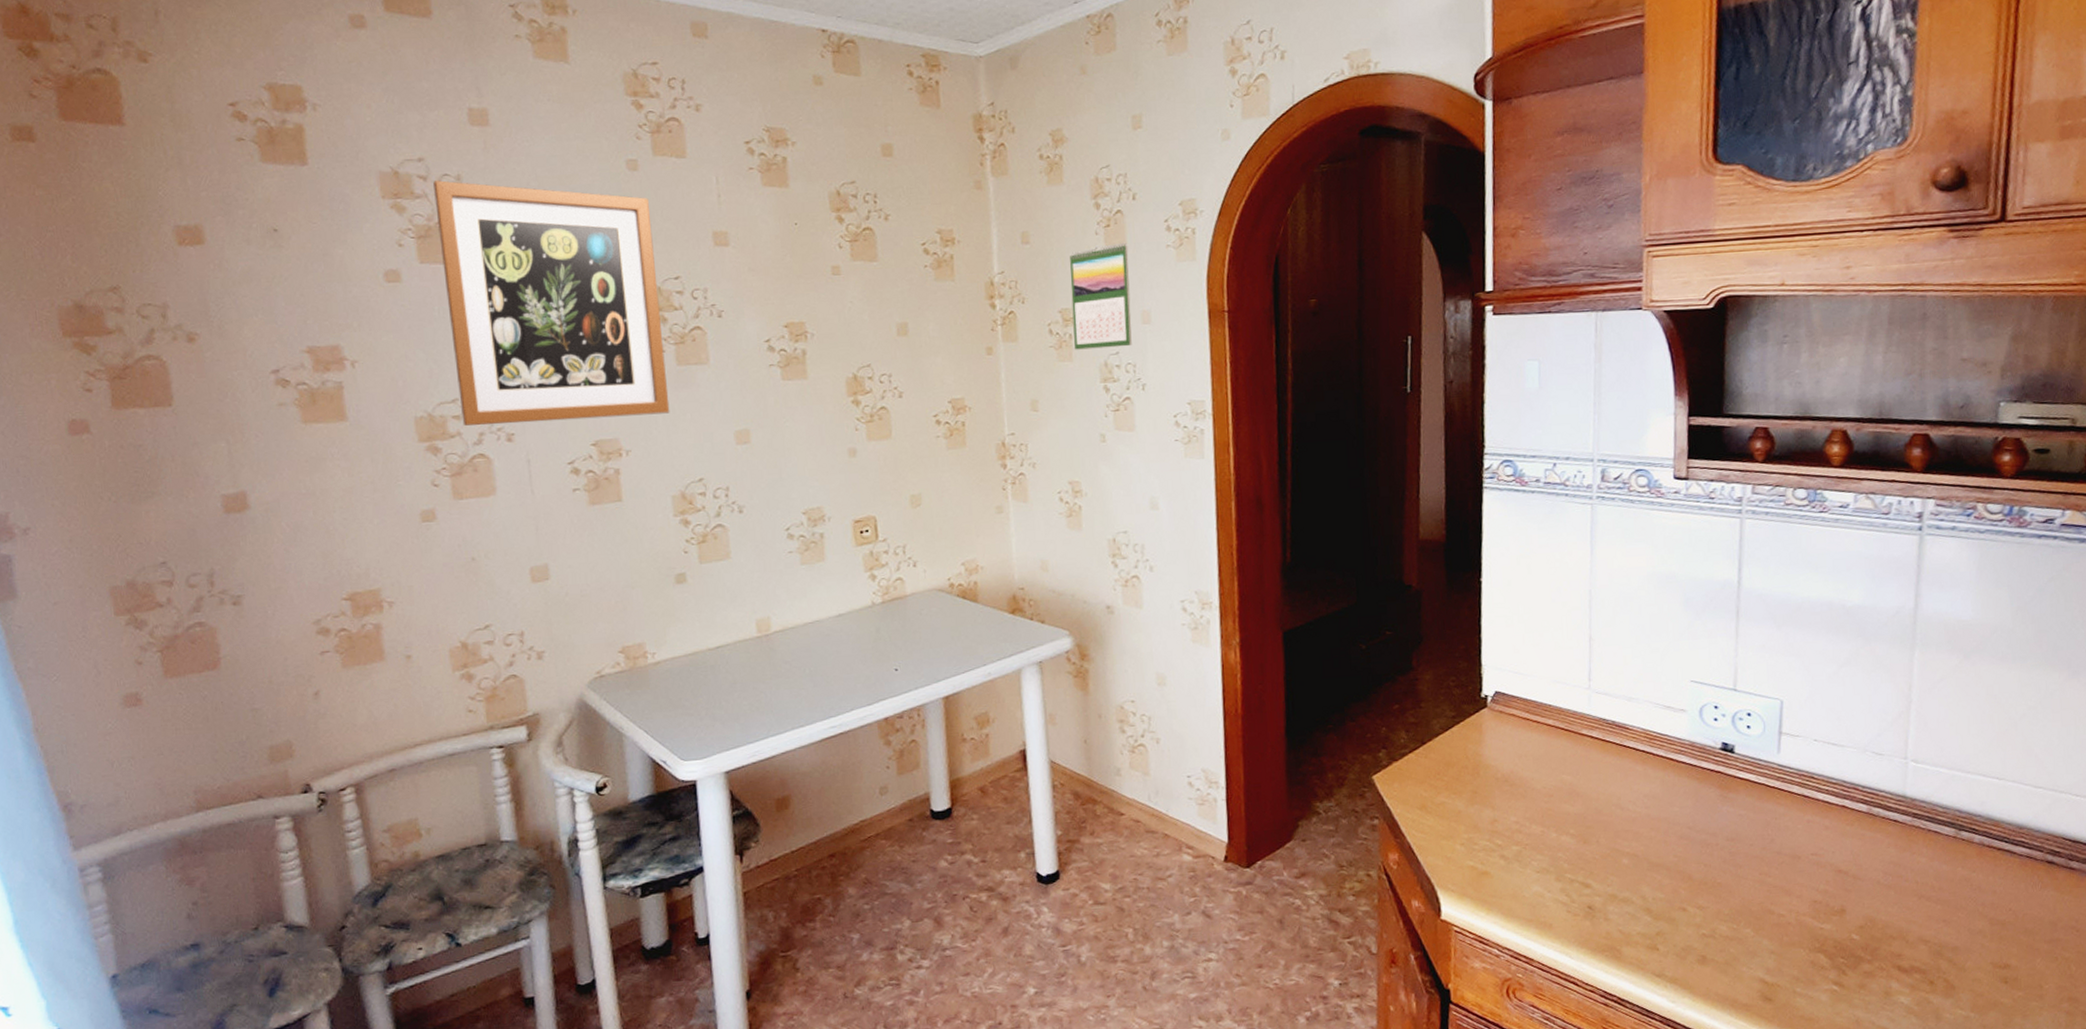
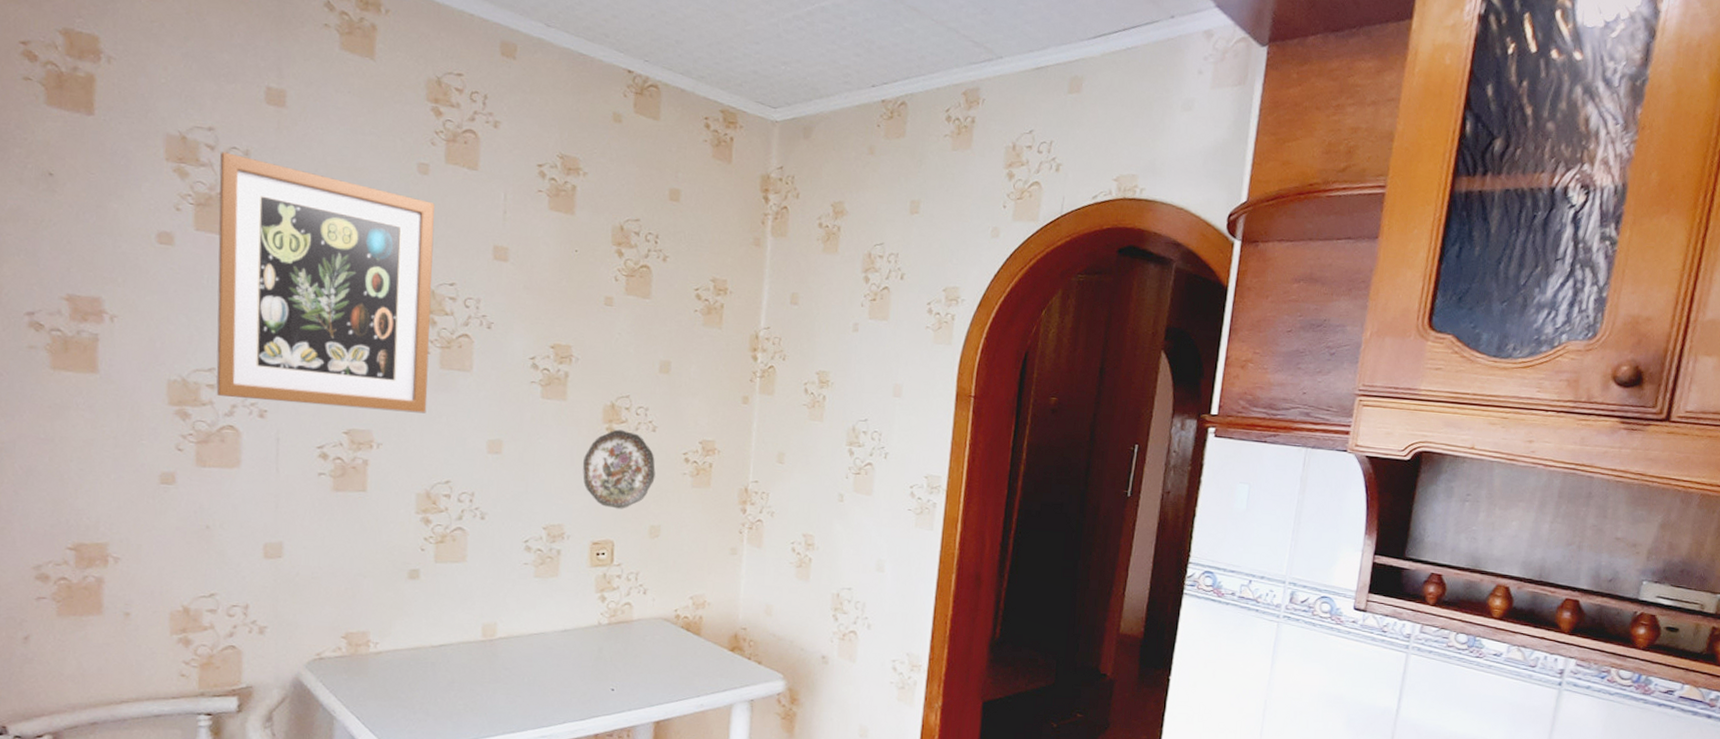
decorative plate: none [832,400,908,483] -> present [582,429,656,509]
calendar: present [1070,242,1132,350] -> none [827,316,890,416]

